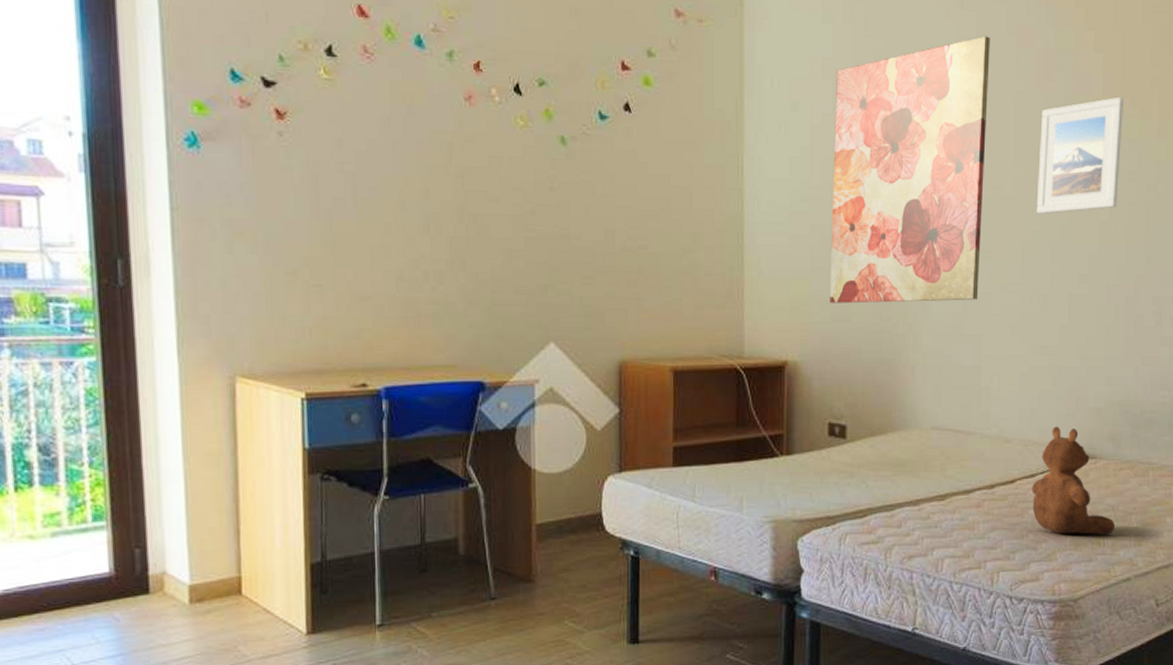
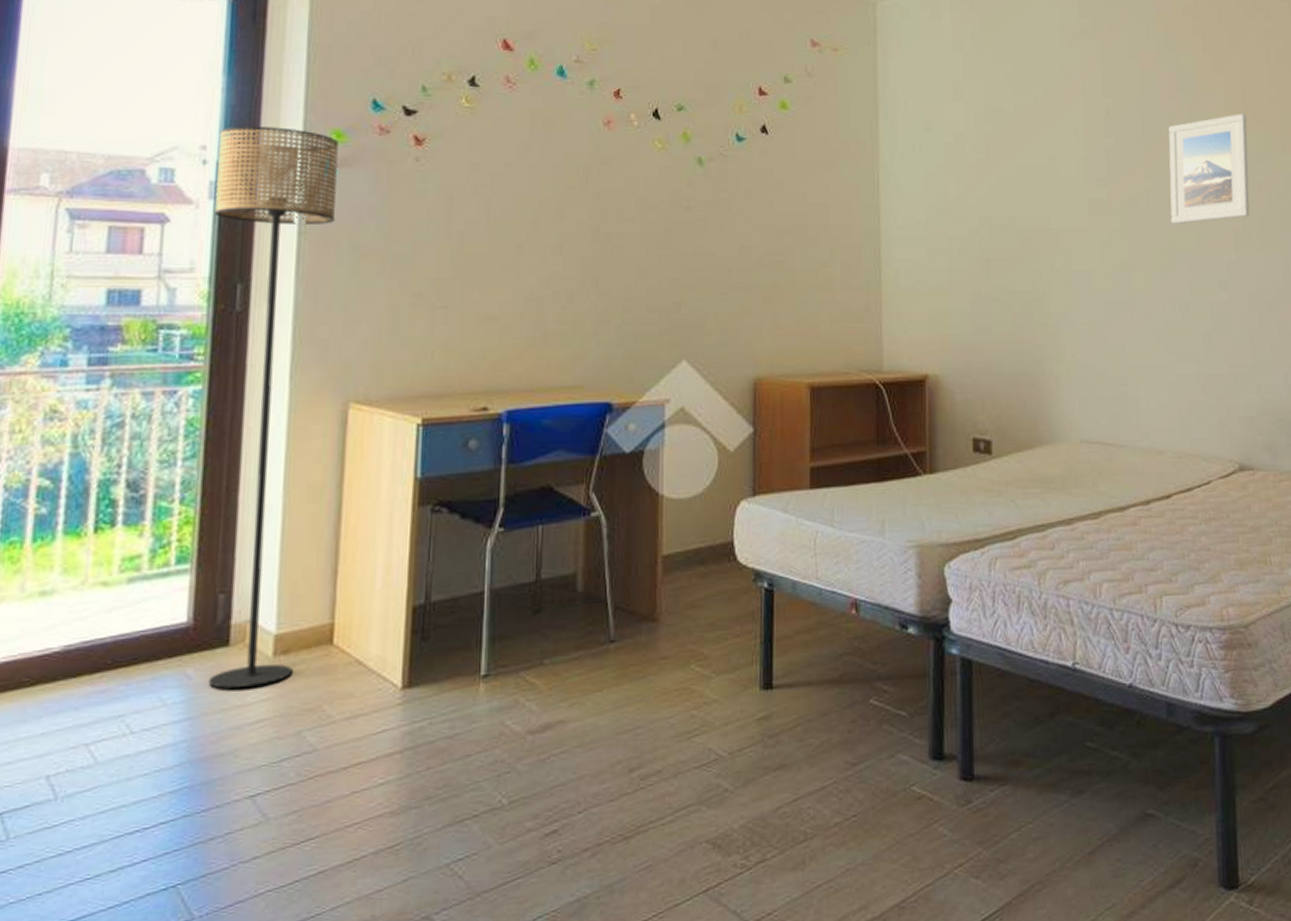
floor lamp: none [81,96,208,630] -> present [208,126,338,689]
wall art: present [830,35,990,304] -> none [967,60,1120,315]
teddy bear: present [1032,426,1116,535] -> none [1189,437,1281,553]

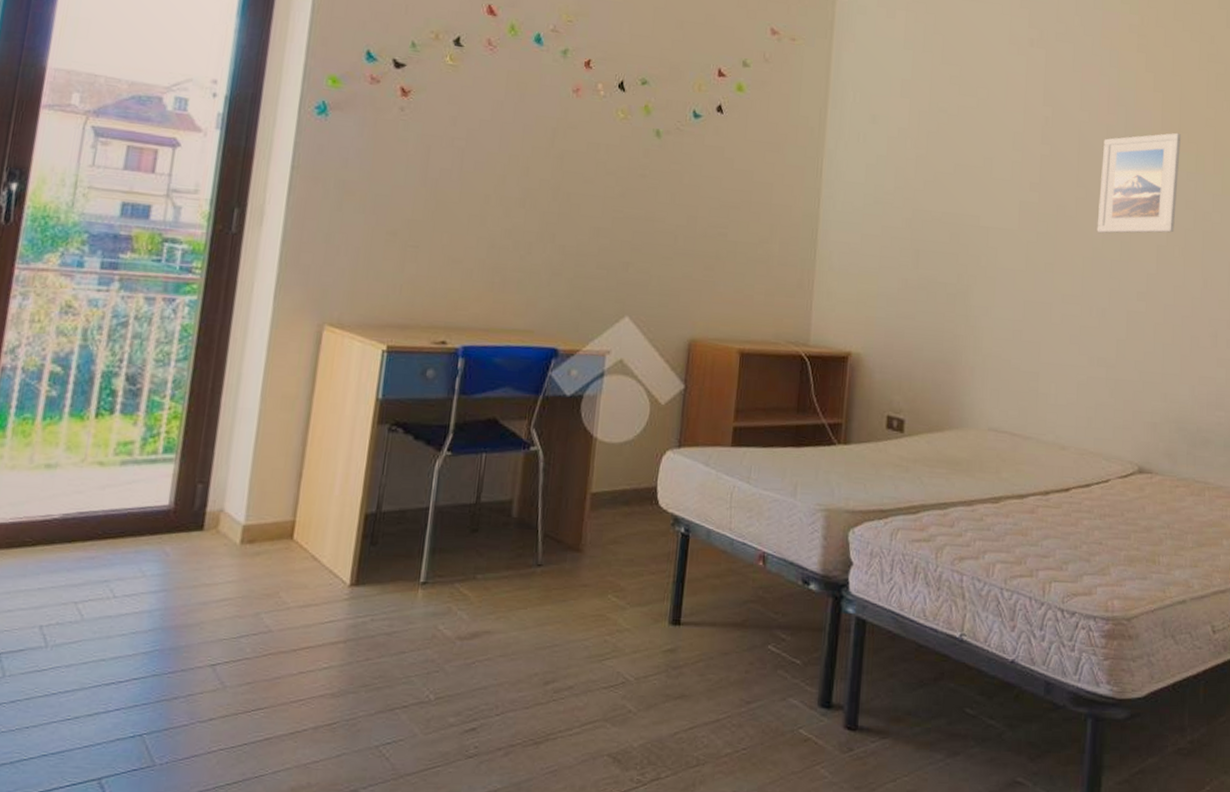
floor lamp: present [208,126,338,689] -> none [182,64,334,569]

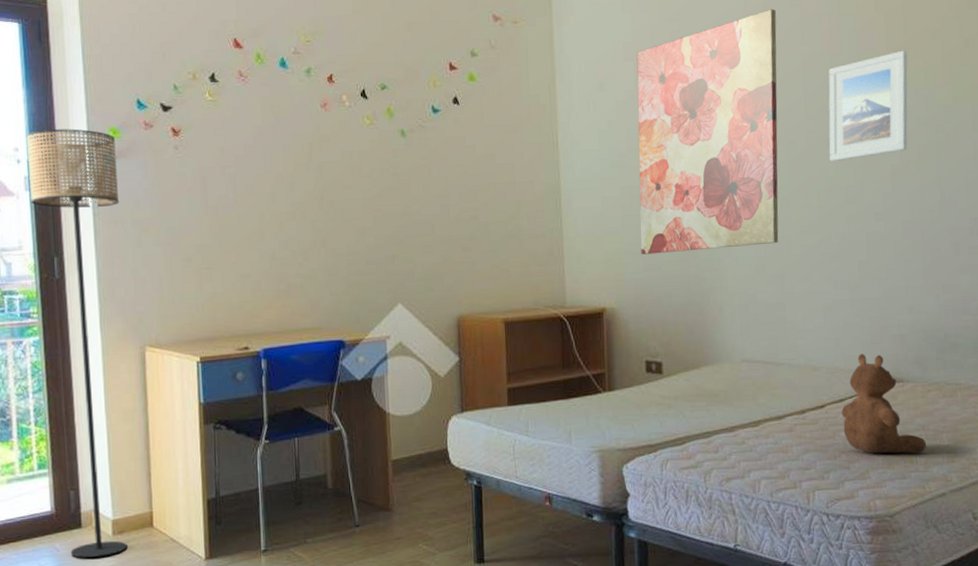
floor lamp: none [182,64,334,569] -> present [26,128,127,558]
wall art: none [895,70,1057,309] -> present [636,9,779,255]
teddy bear: none [1086,438,1171,553] -> present [841,354,927,454]

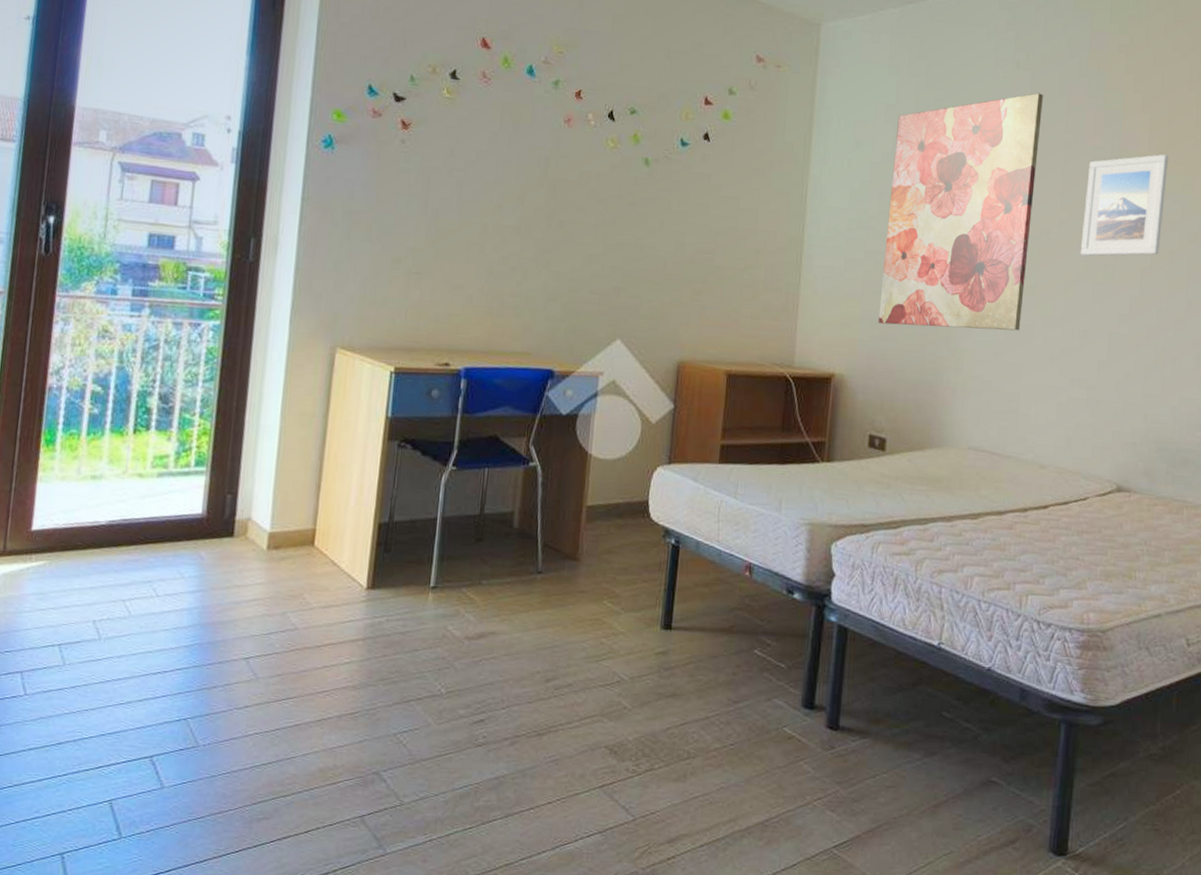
floor lamp: present [26,128,127,558] -> none [216,101,338,572]
teddy bear: present [841,354,927,454] -> none [1064,457,1148,569]

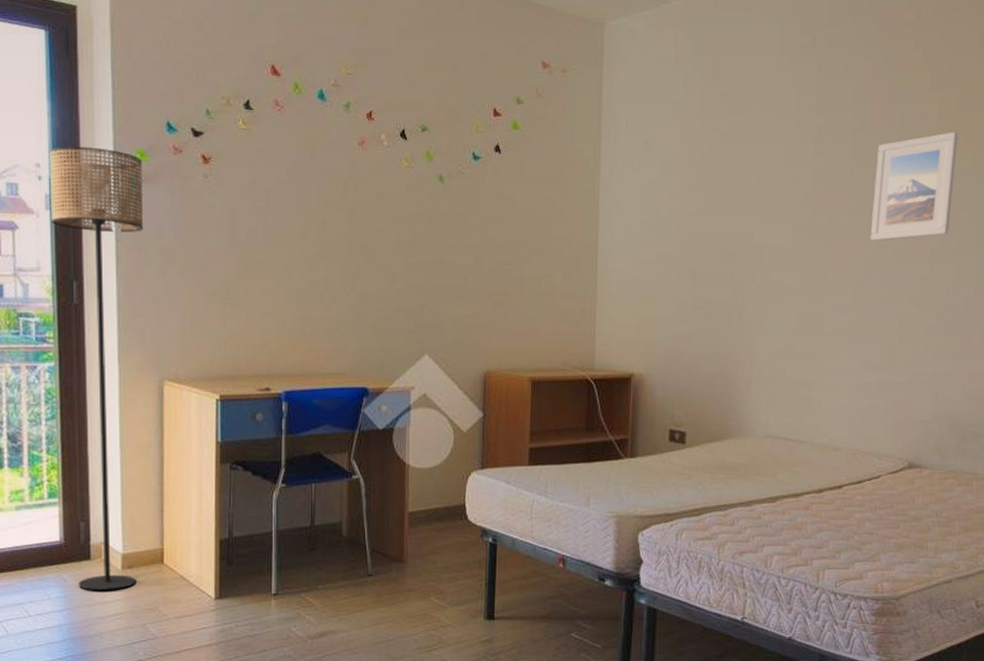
floor lamp: none [216,101,338,572] -> present [49,146,144,590]
wall art: present [878,93,1043,331] -> none [674,78,830,322]

